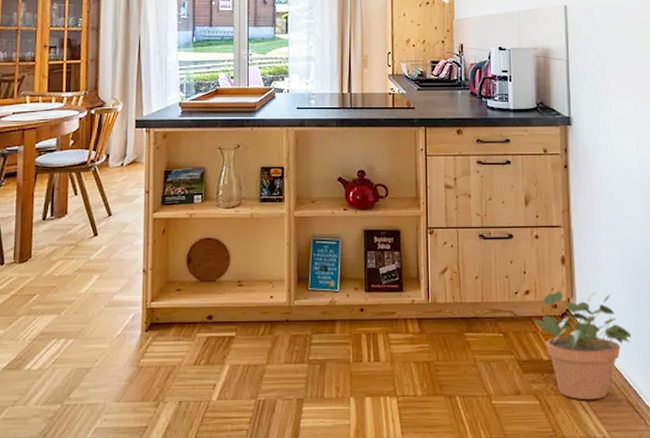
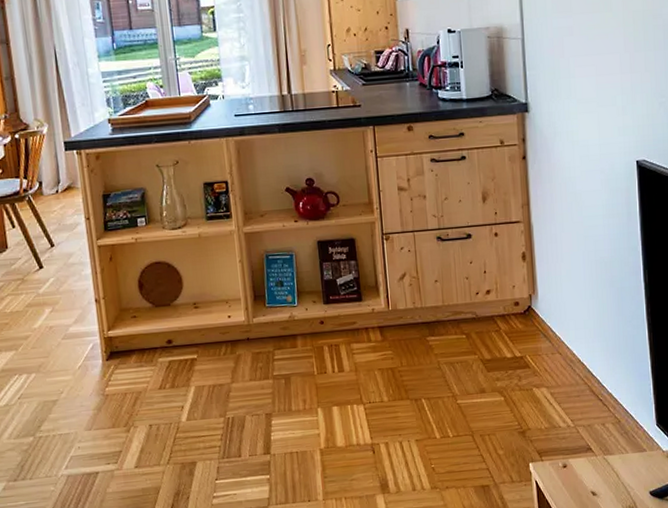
potted plant: present [535,290,632,400] -> none [497,287,595,393]

